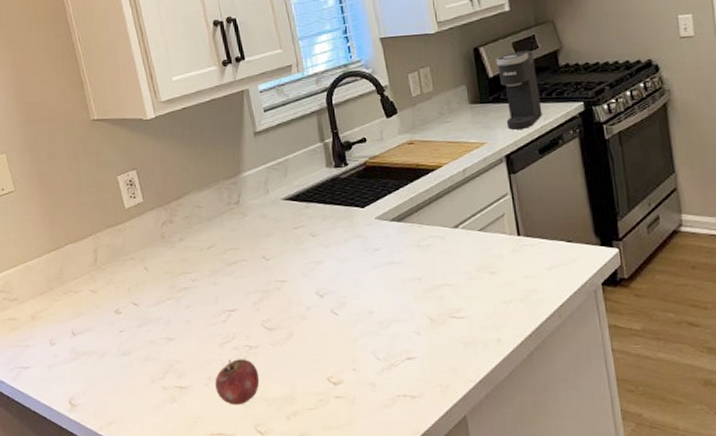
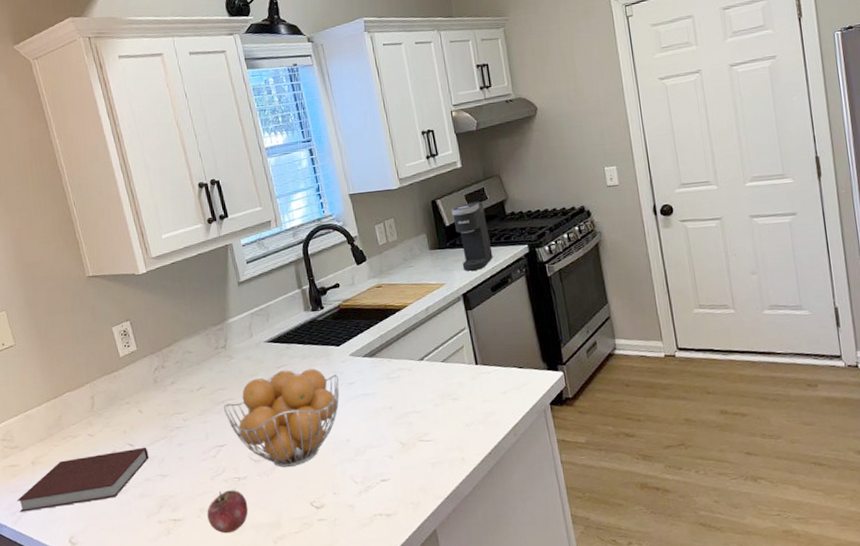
notebook: none [15,307,154,369] -> present [16,447,149,512]
fruit basket: none [235,230,363,338] -> present [223,368,340,467]

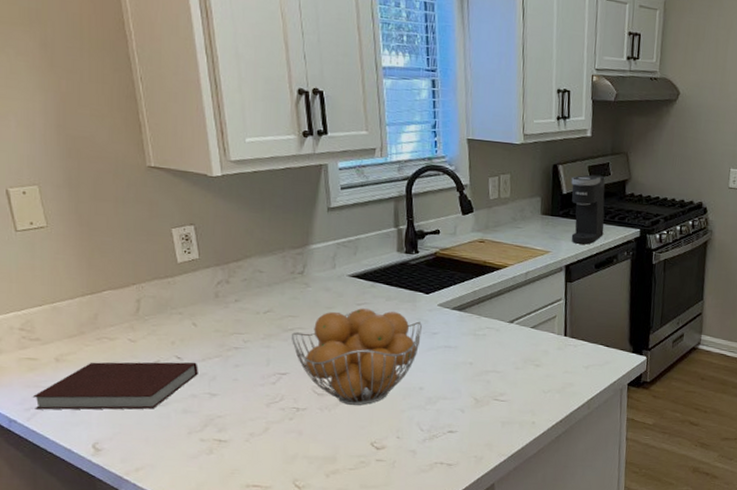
apple: present [207,490,248,534] -> none [257,419,304,461]

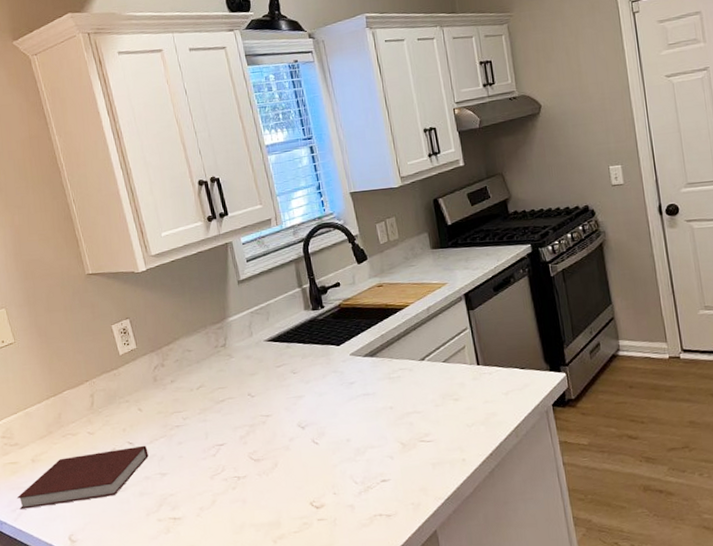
fruit basket: present [291,308,423,405] -> none [223,367,340,467]
coffee maker: present [571,174,605,245] -> none [453,200,496,271]

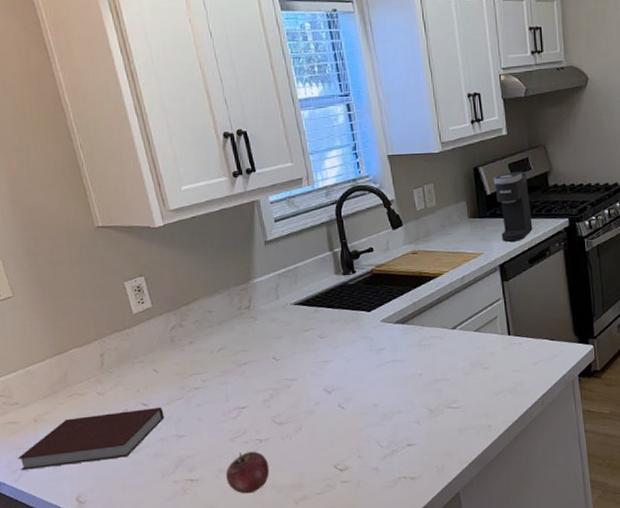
apple: none [206,489,248,533] -> present [226,451,270,494]
coffee maker: none [453,200,496,271] -> present [493,171,533,242]

